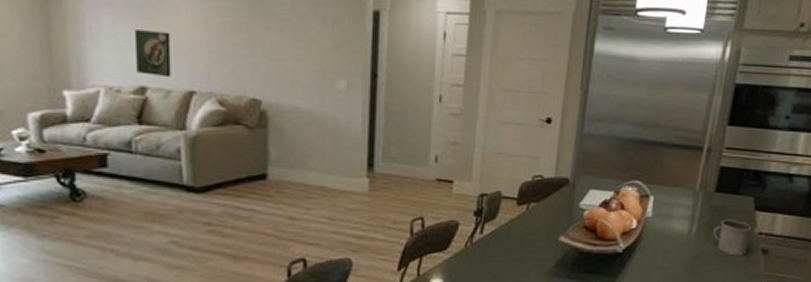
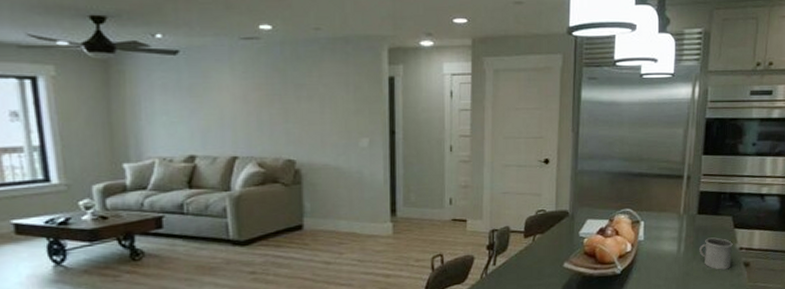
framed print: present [134,30,171,78] -> none [183,107,217,146]

